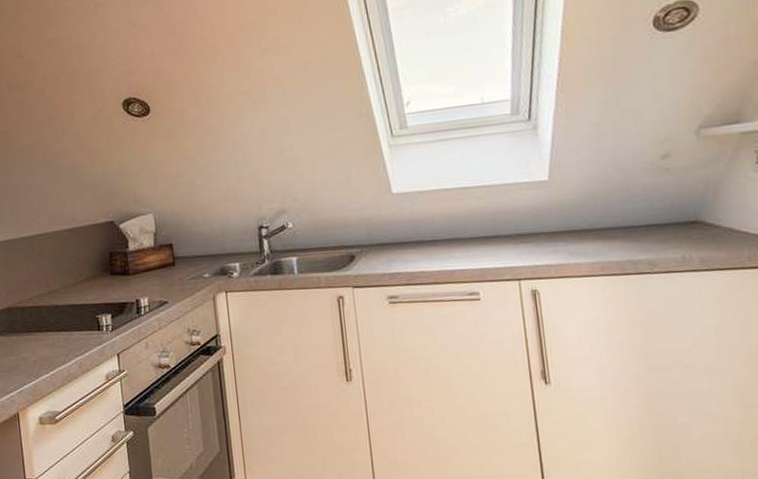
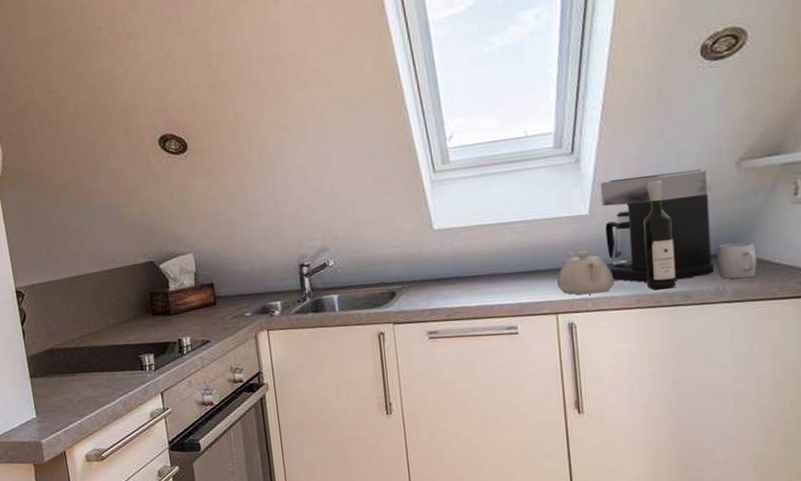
teapot: none [518,215,577,262] -> present [557,250,614,295]
coffee maker: none [558,136,679,249] -> present [600,168,714,283]
bottle: none [603,147,641,257] -> present [642,180,676,290]
mug: none [680,210,723,248] -> present [716,242,757,279]

